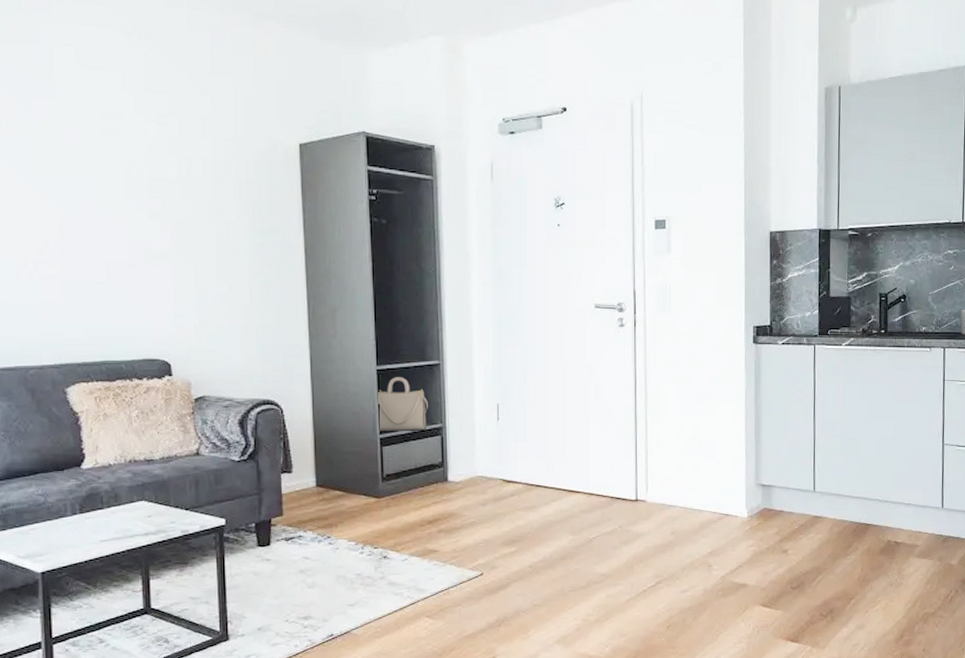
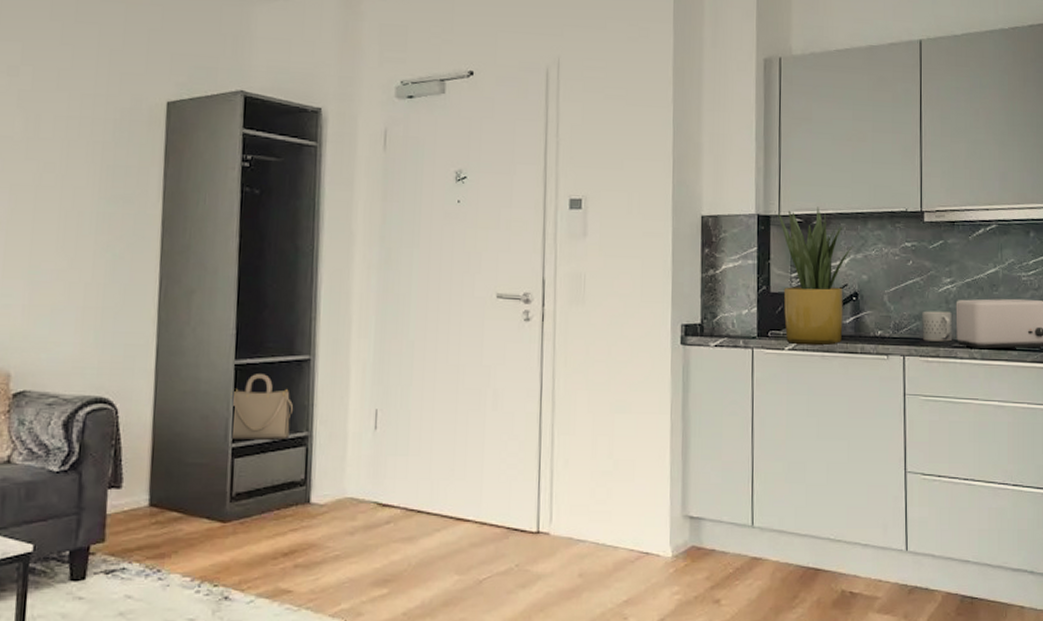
planter: none [837,220,902,340] -> present [778,206,853,345]

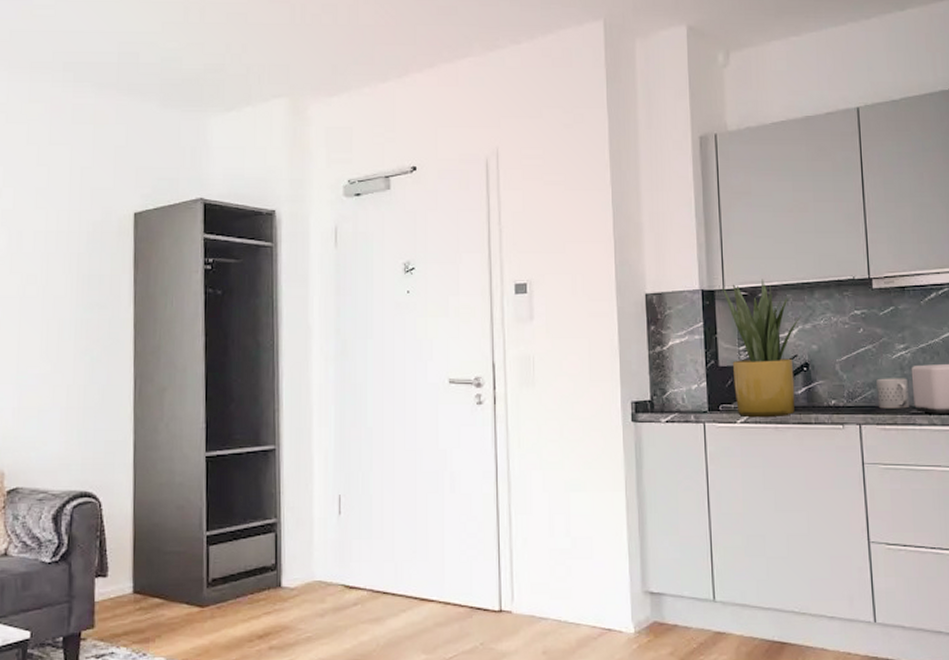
handbag: present [231,374,294,440] -> none [203,465,262,527]

